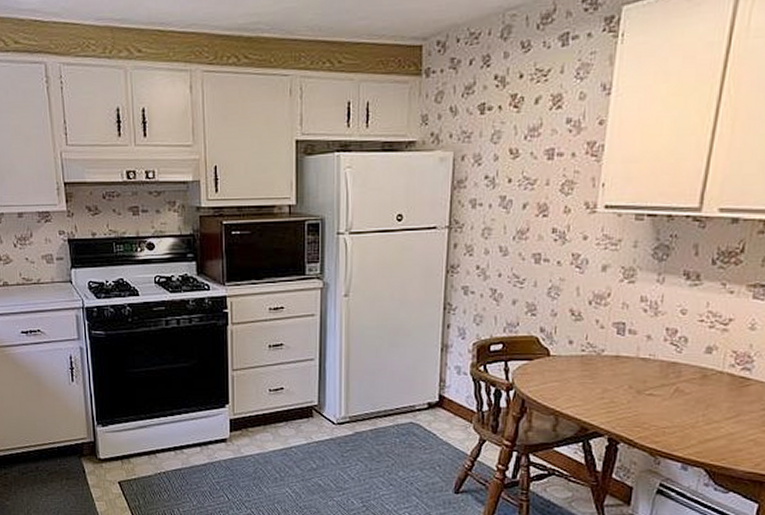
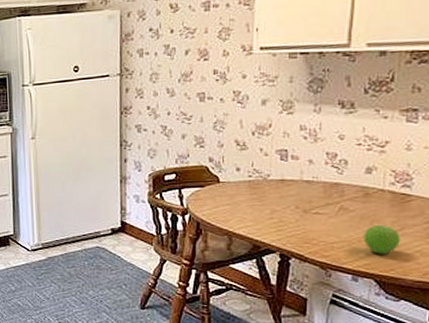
fruit: none [697,409,735,442] -> present [364,224,400,254]

